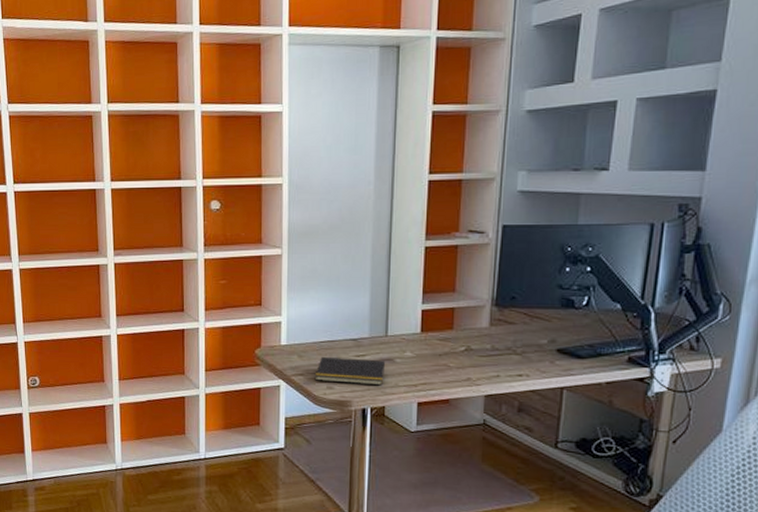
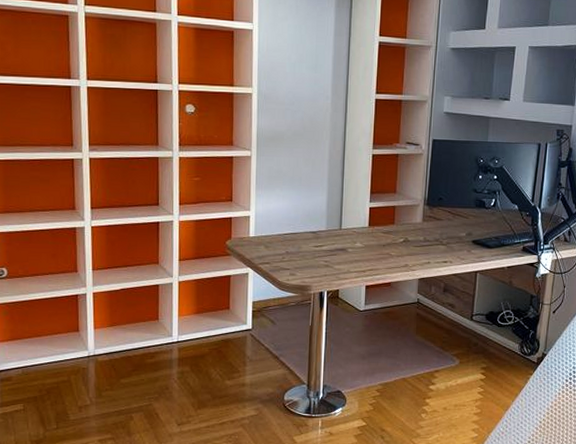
notepad: present [314,357,386,386] -> none [279,248,340,272]

